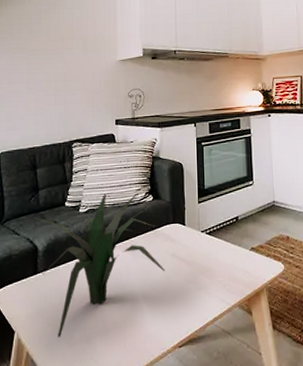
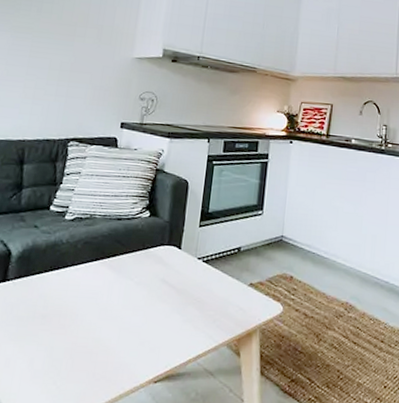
plant: present [33,193,165,337] -> none [12,202,151,355]

